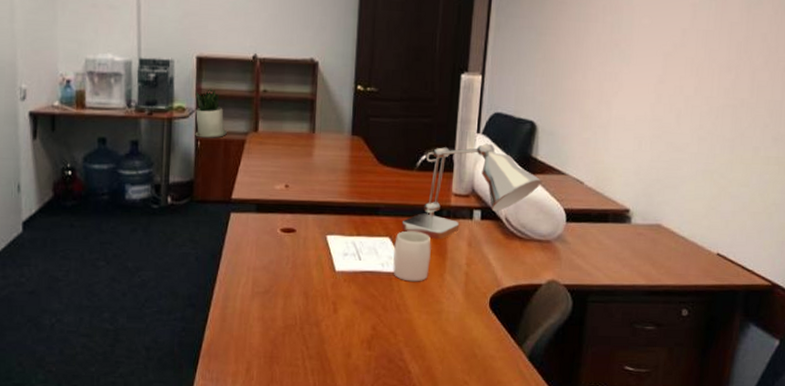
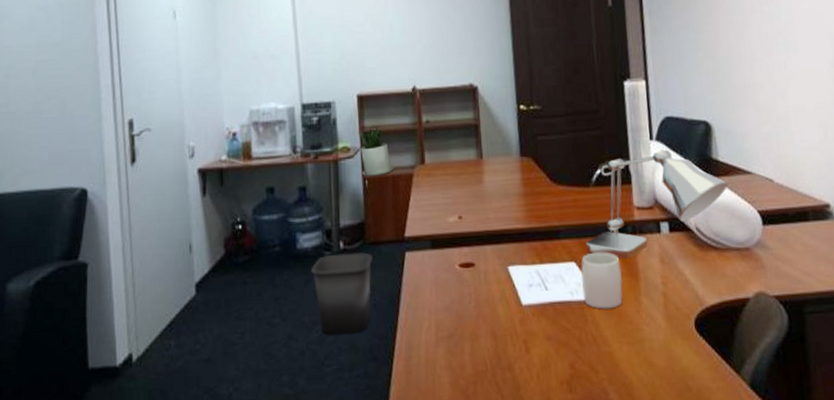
waste bin: none [138,207,199,282] -> present [311,252,373,336]

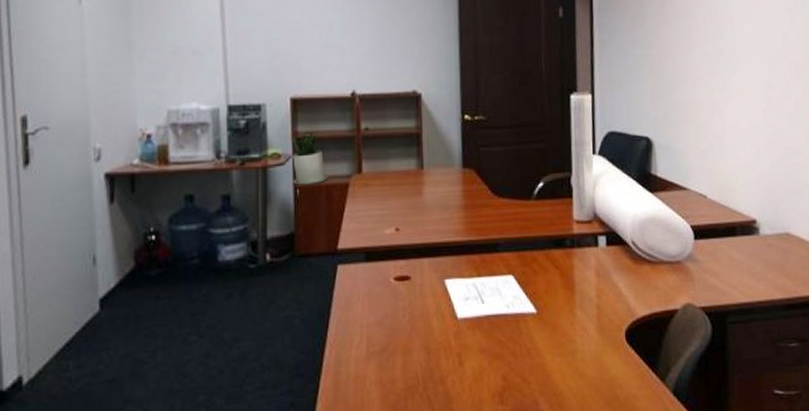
waste bin: present [311,252,373,336] -> none [234,265,302,353]
mug: present [581,252,623,309] -> none [518,265,559,322]
desk lamp: present [585,149,729,260] -> none [524,164,665,273]

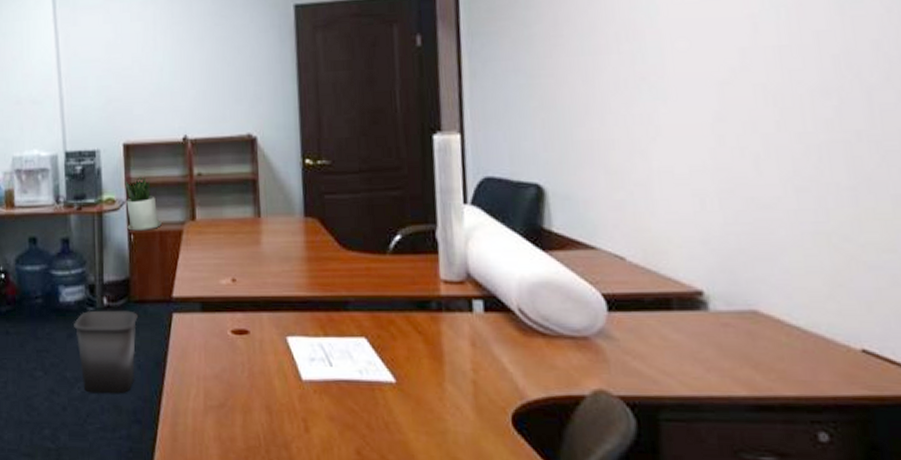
waste bin: none [234,265,302,353] -> present [74,310,138,394]

